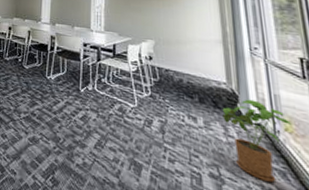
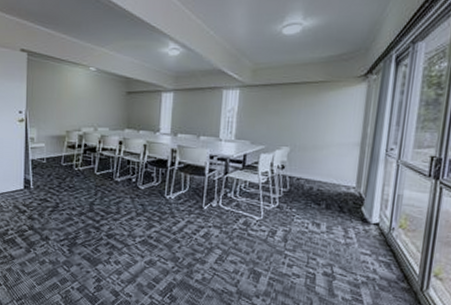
house plant: present [222,99,293,183] -> none [345,201,408,273]

